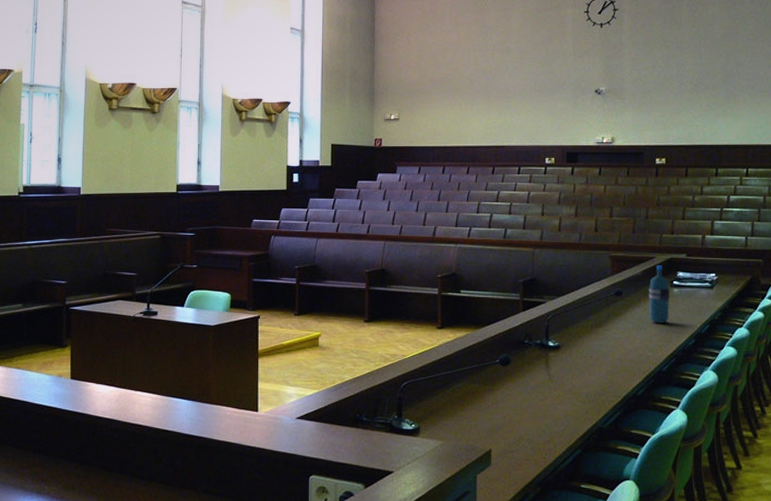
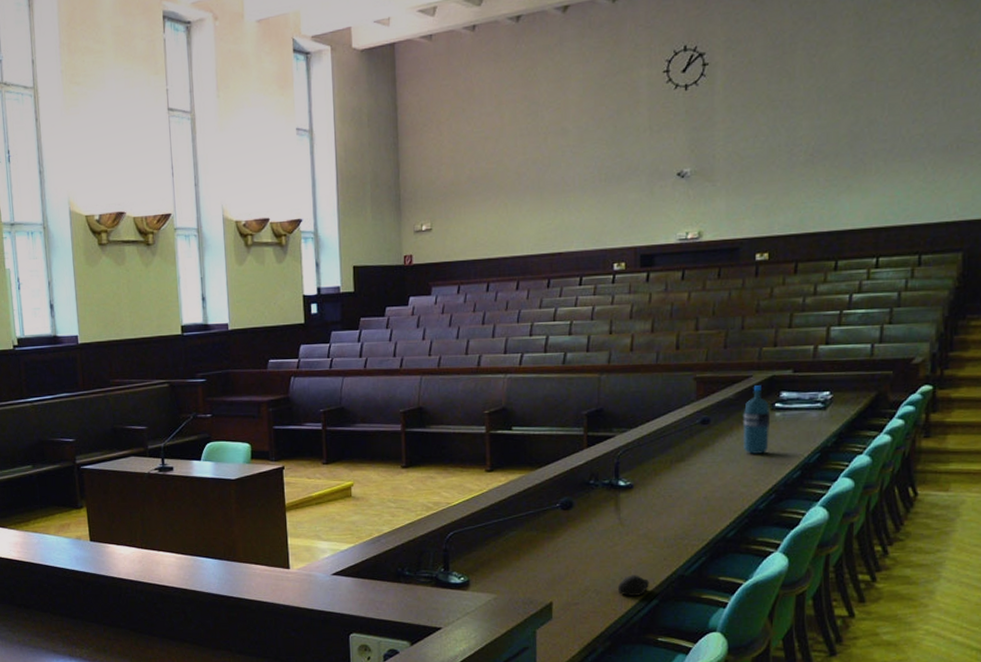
computer mouse: none [547,426,573,445] -> present [617,575,649,596]

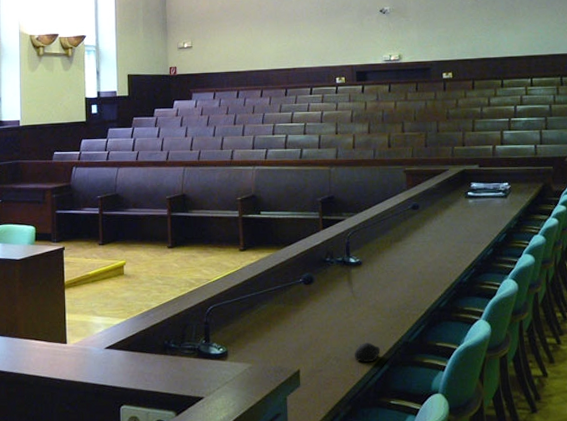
water bottle: present [742,385,771,454] -> none [444,177,466,235]

